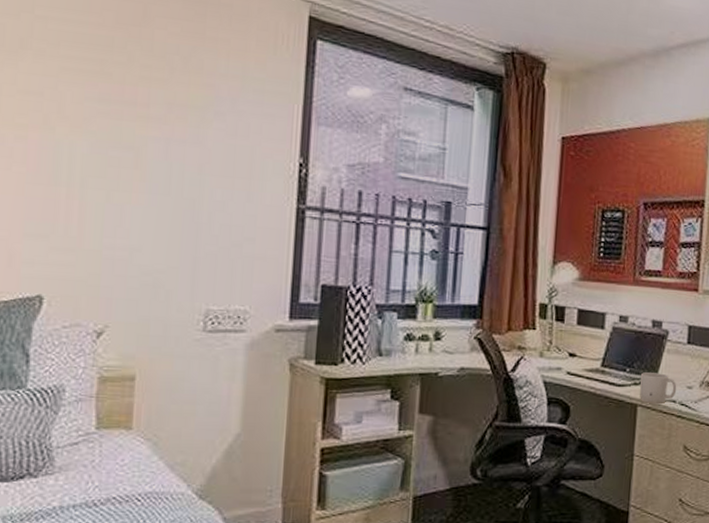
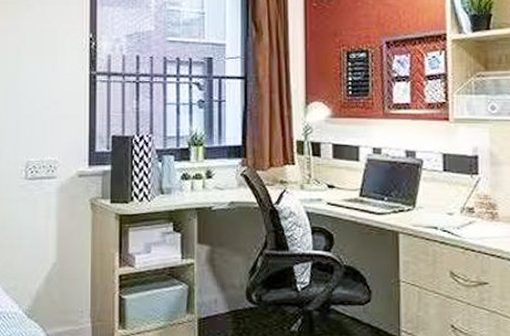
mug: present [639,372,677,405] -> none [399,201,437,231]

